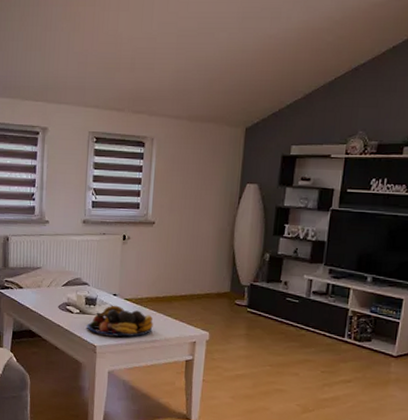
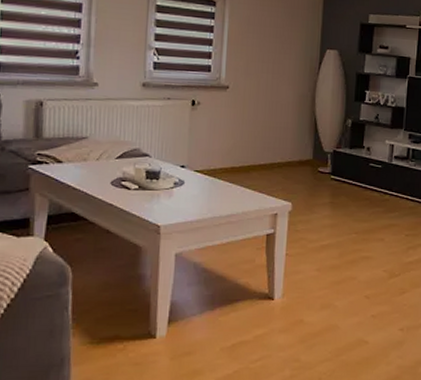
fruit bowl: present [87,305,153,337] -> none [148,178,229,213]

